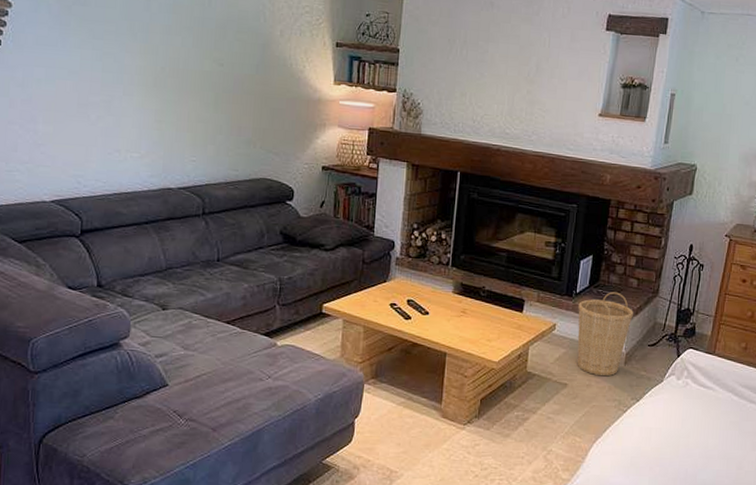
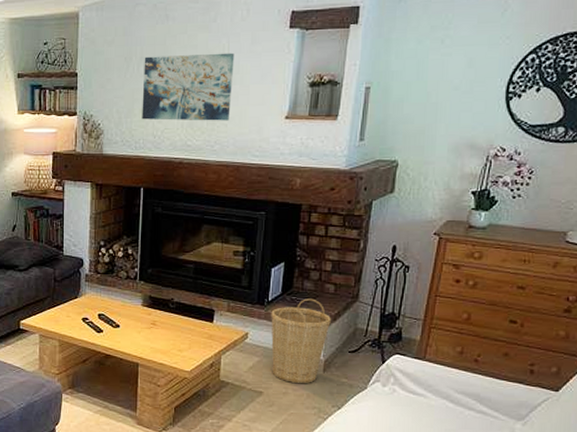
wall art: none [462,41,555,113] -> present [142,52,235,121]

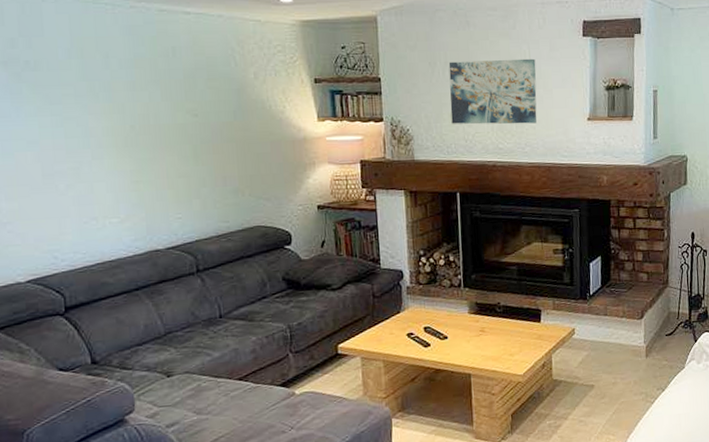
basket: present [271,298,331,384] -> none [594,288,648,373]

